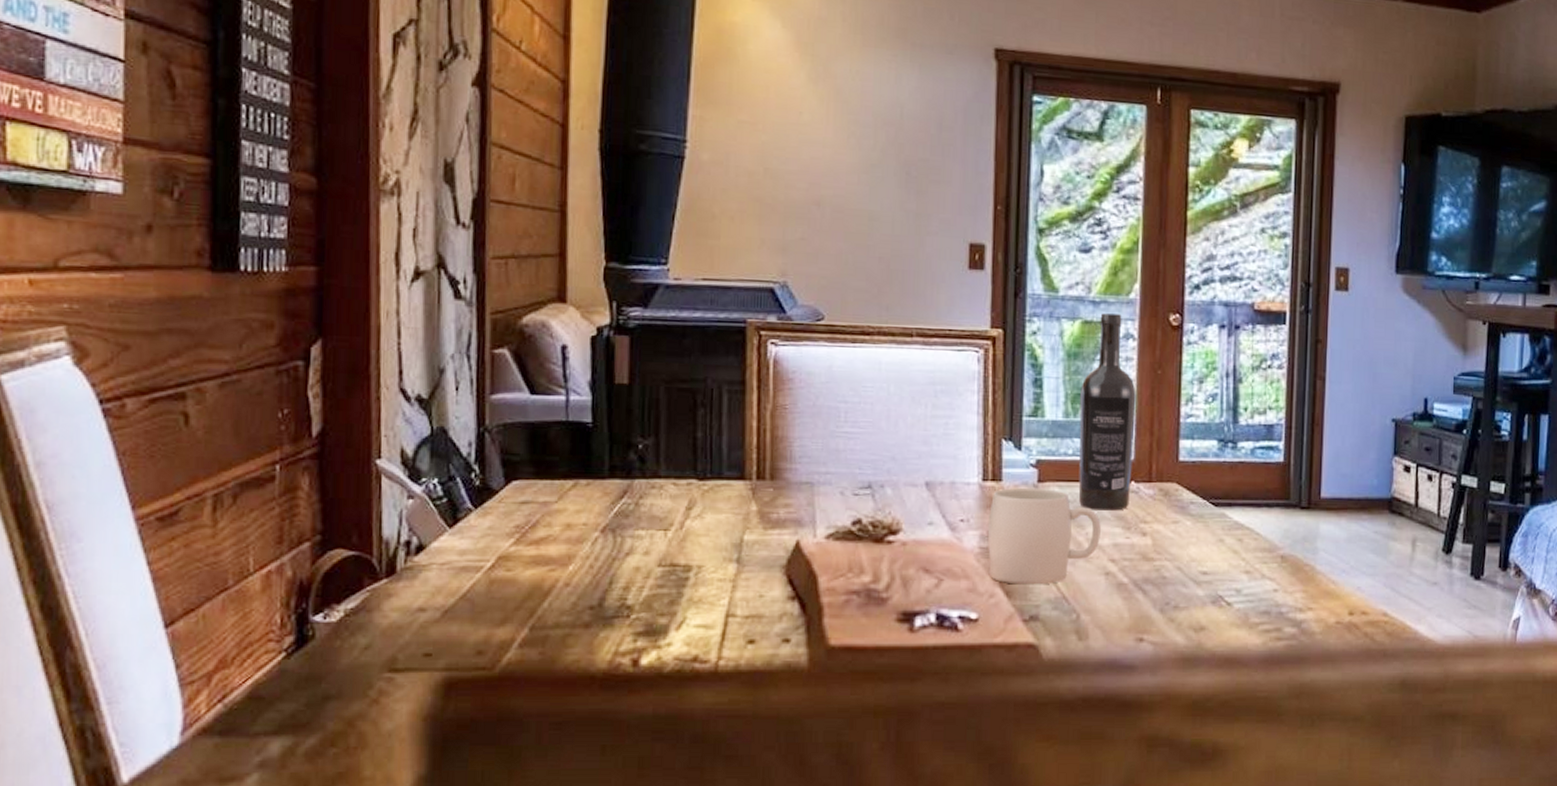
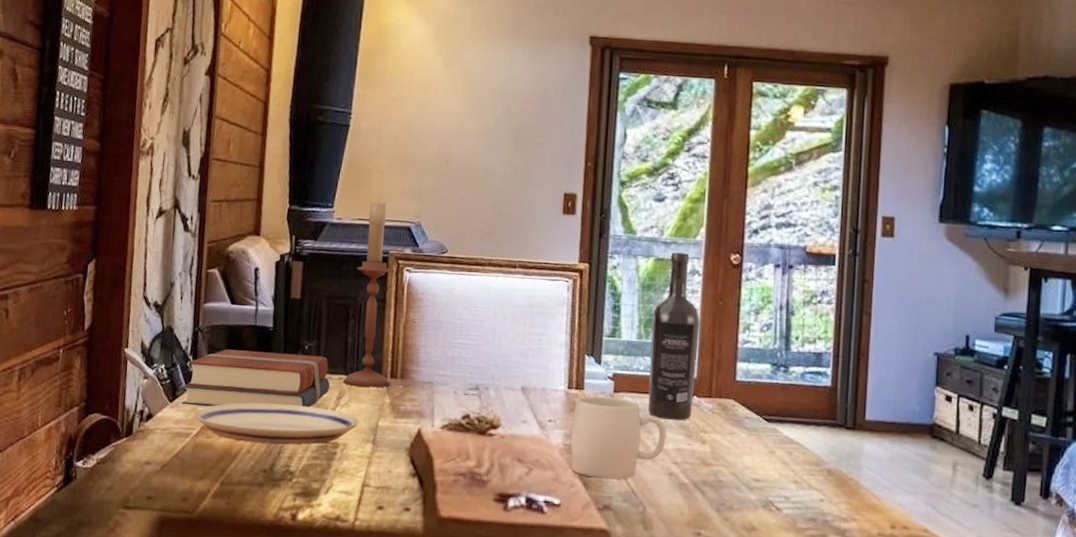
books: none [466,454,675,531] -> present [181,349,330,408]
plate: none [485,521,717,573] -> present [194,403,359,445]
candlestick: none [692,250,758,493] -> present [342,197,391,388]

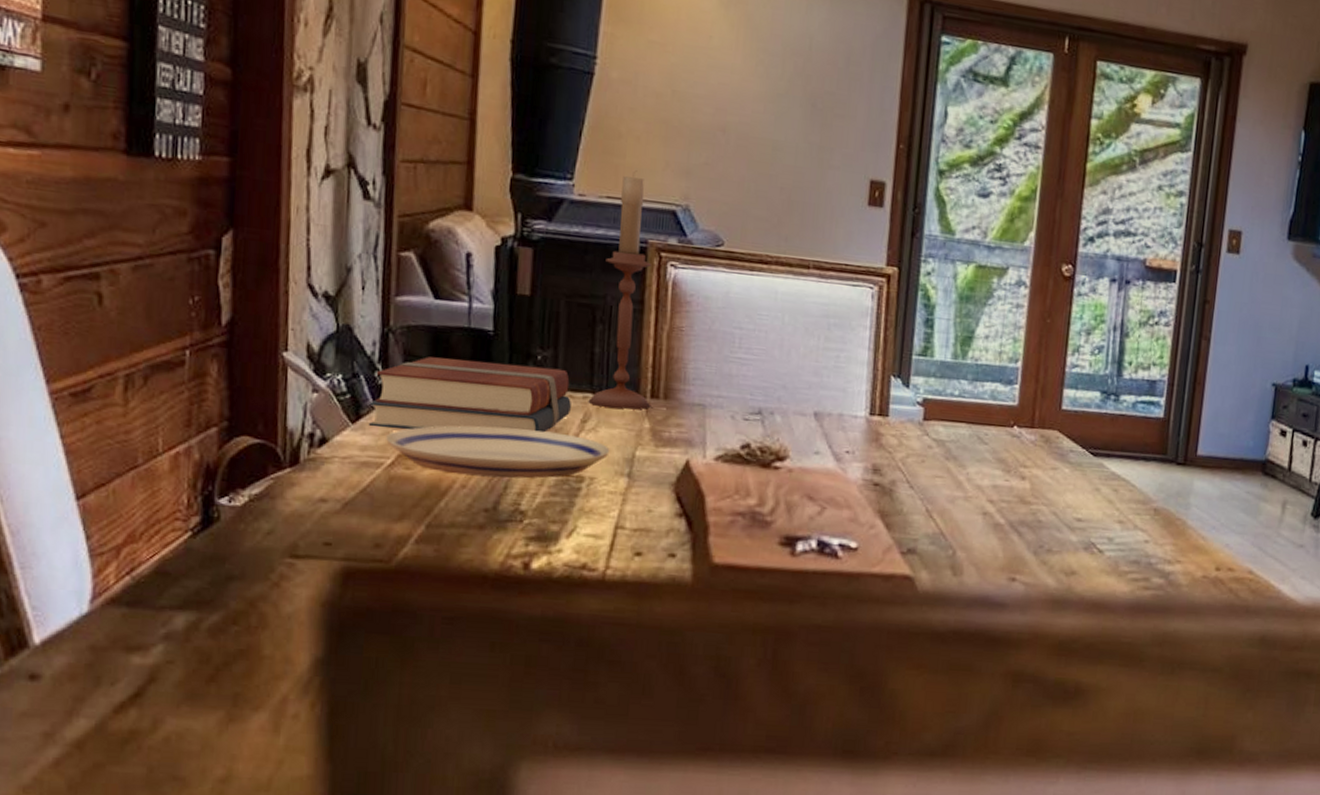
mug: present [570,396,666,480] -> none [871,424,982,520]
wine bottle: present [647,252,700,420] -> none [961,259,1025,453]

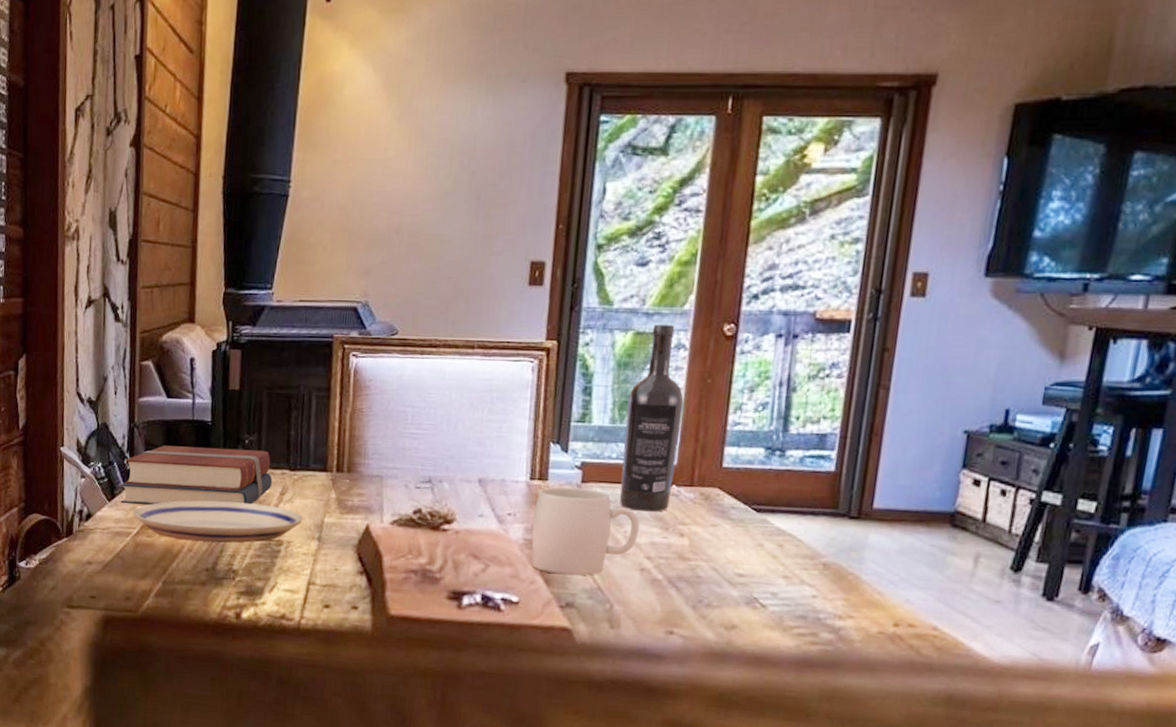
candlestick: present [588,170,651,410] -> none [285,275,337,482]
mug: none [871,424,982,520] -> present [531,487,640,576]
wine bottle: none [961,259,1025,453] -> present [619,324,684,512]

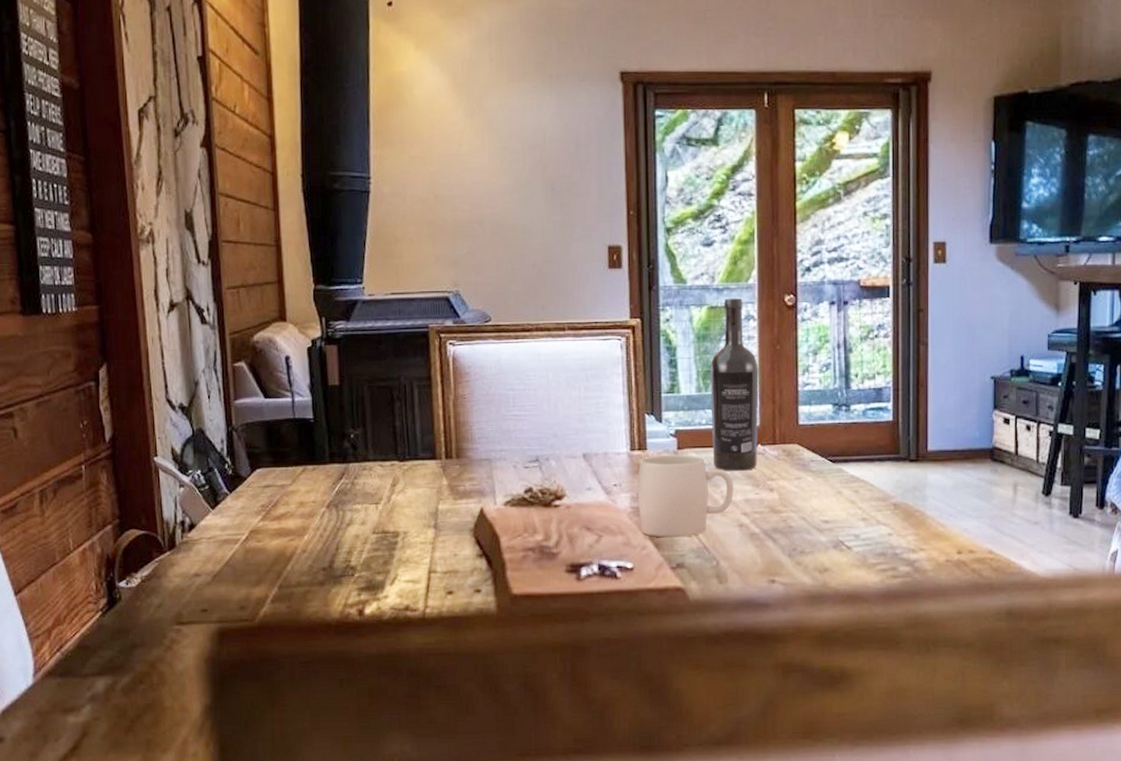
books: present [120,445,272,506] -> none [224,443,382,510]
plate: present [133,501,303,543] -> none [240,497,417,542]

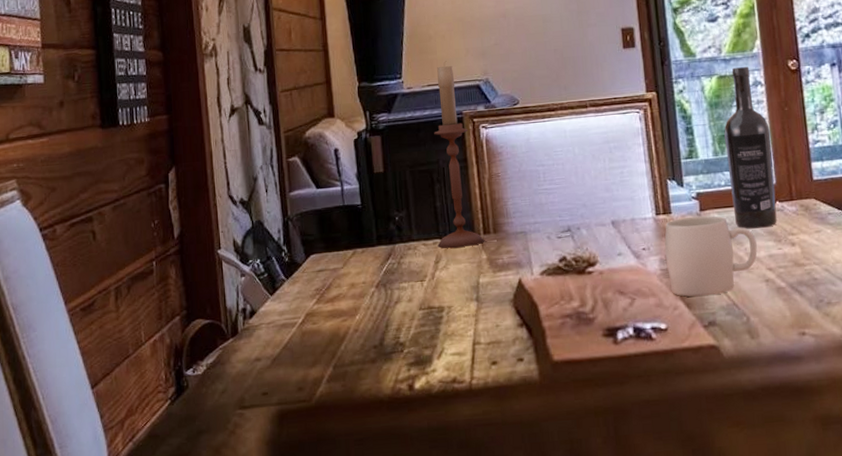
candlestick: none [395,268,447,471] -> present [434,61,485,248]

